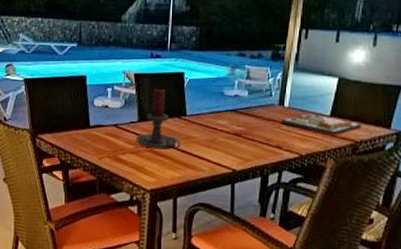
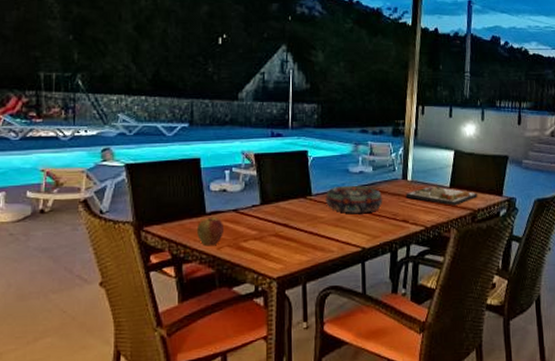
apple: none [81,130,106,156] -> present [196,217,225,247]
candle holder: present [135,88,180,149] -> none [258,168,307,233]
decorative bowl: none [198,108,257,136] -> present [325,185,383,213]

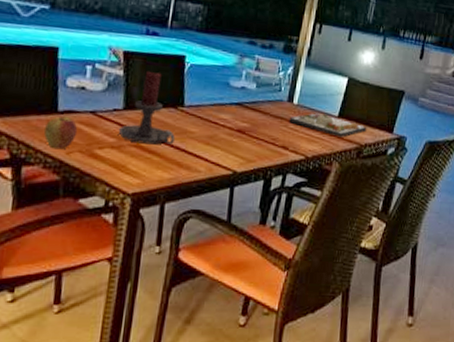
candle holder: none [258,168,307,233] -> present [118,70,175,145]
decorative bowl: present [325,185,383,213] -> none [198,99,264,134]

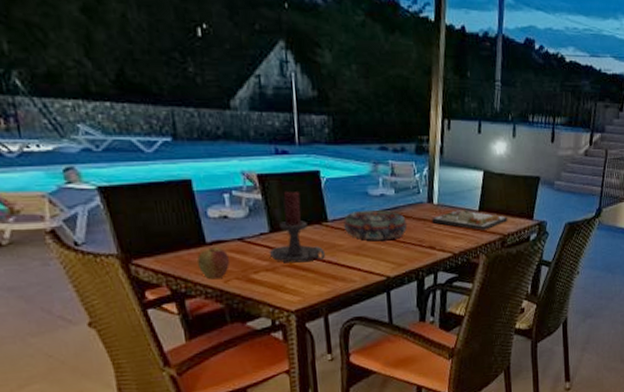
decorative bowl: none [198,99,264,134] -> present [343,209,408,240]

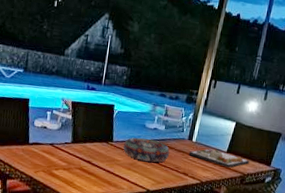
apple: present [196,247,231,280] -> none [20,146,42,169]
candle holder: present [269,190,325,263] -> none [68,115,106,169]

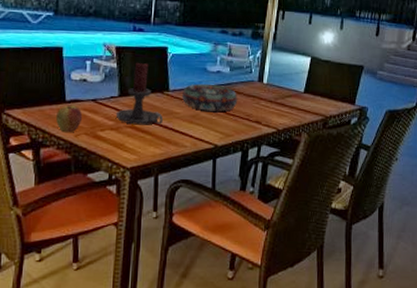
apple: none [20,146,42,169] -> present [55,105,83,133]
candle holder: none [68,115,106,169] -> present [115,62,163,125]
dinner plate: present [189,149,250,168] -> none [260,90,331,111]

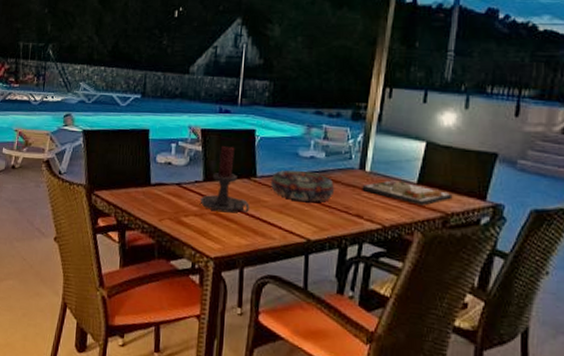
apple: present [55,105,83,133] -> none [140,188,167,217]
dinner plate: none [260,90,331,111] -> present [362,180,453,206]

